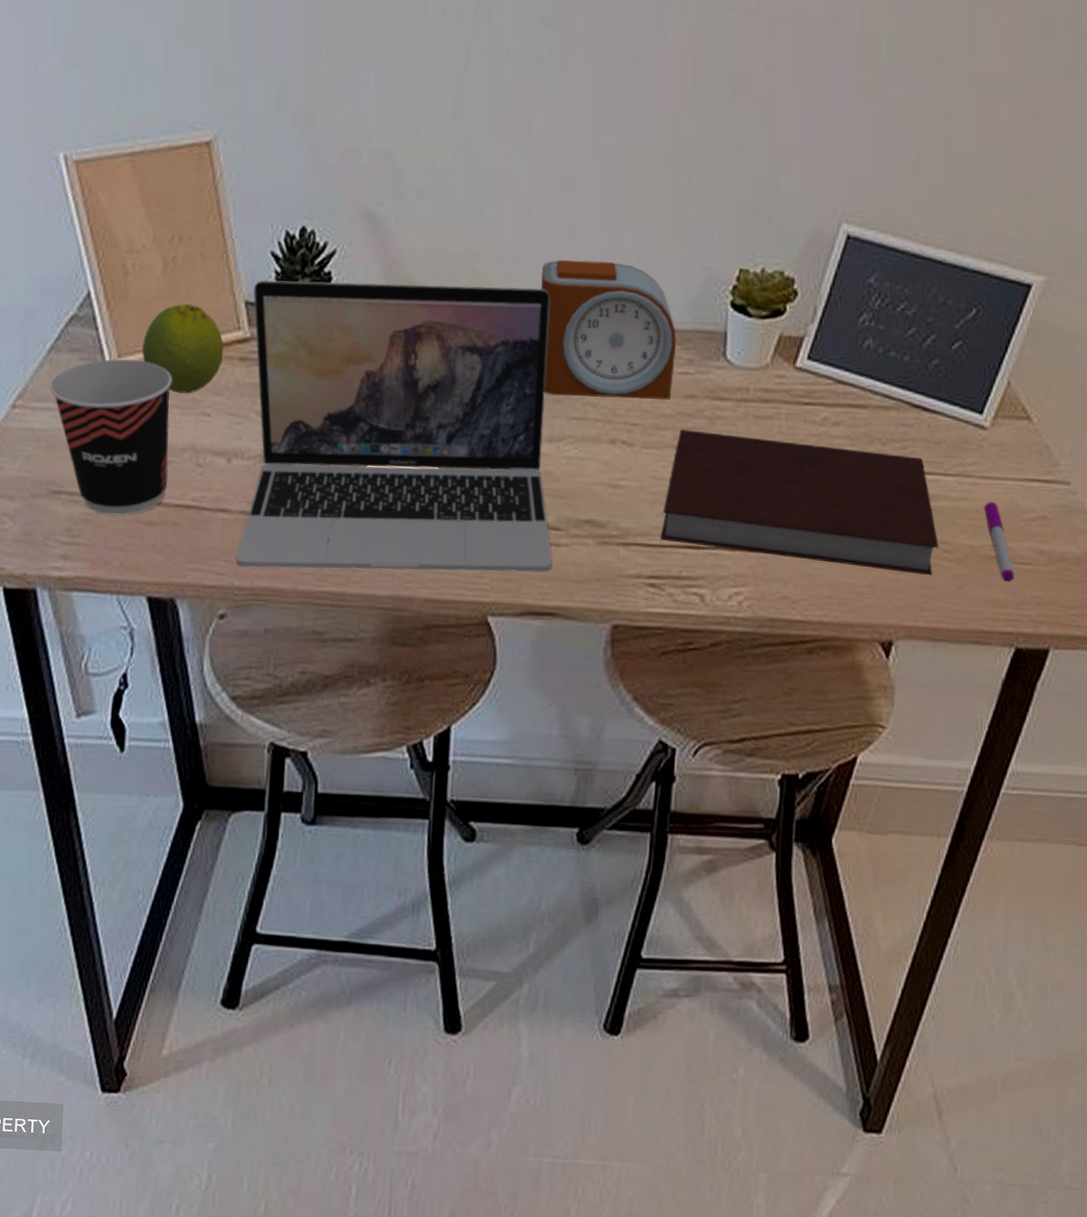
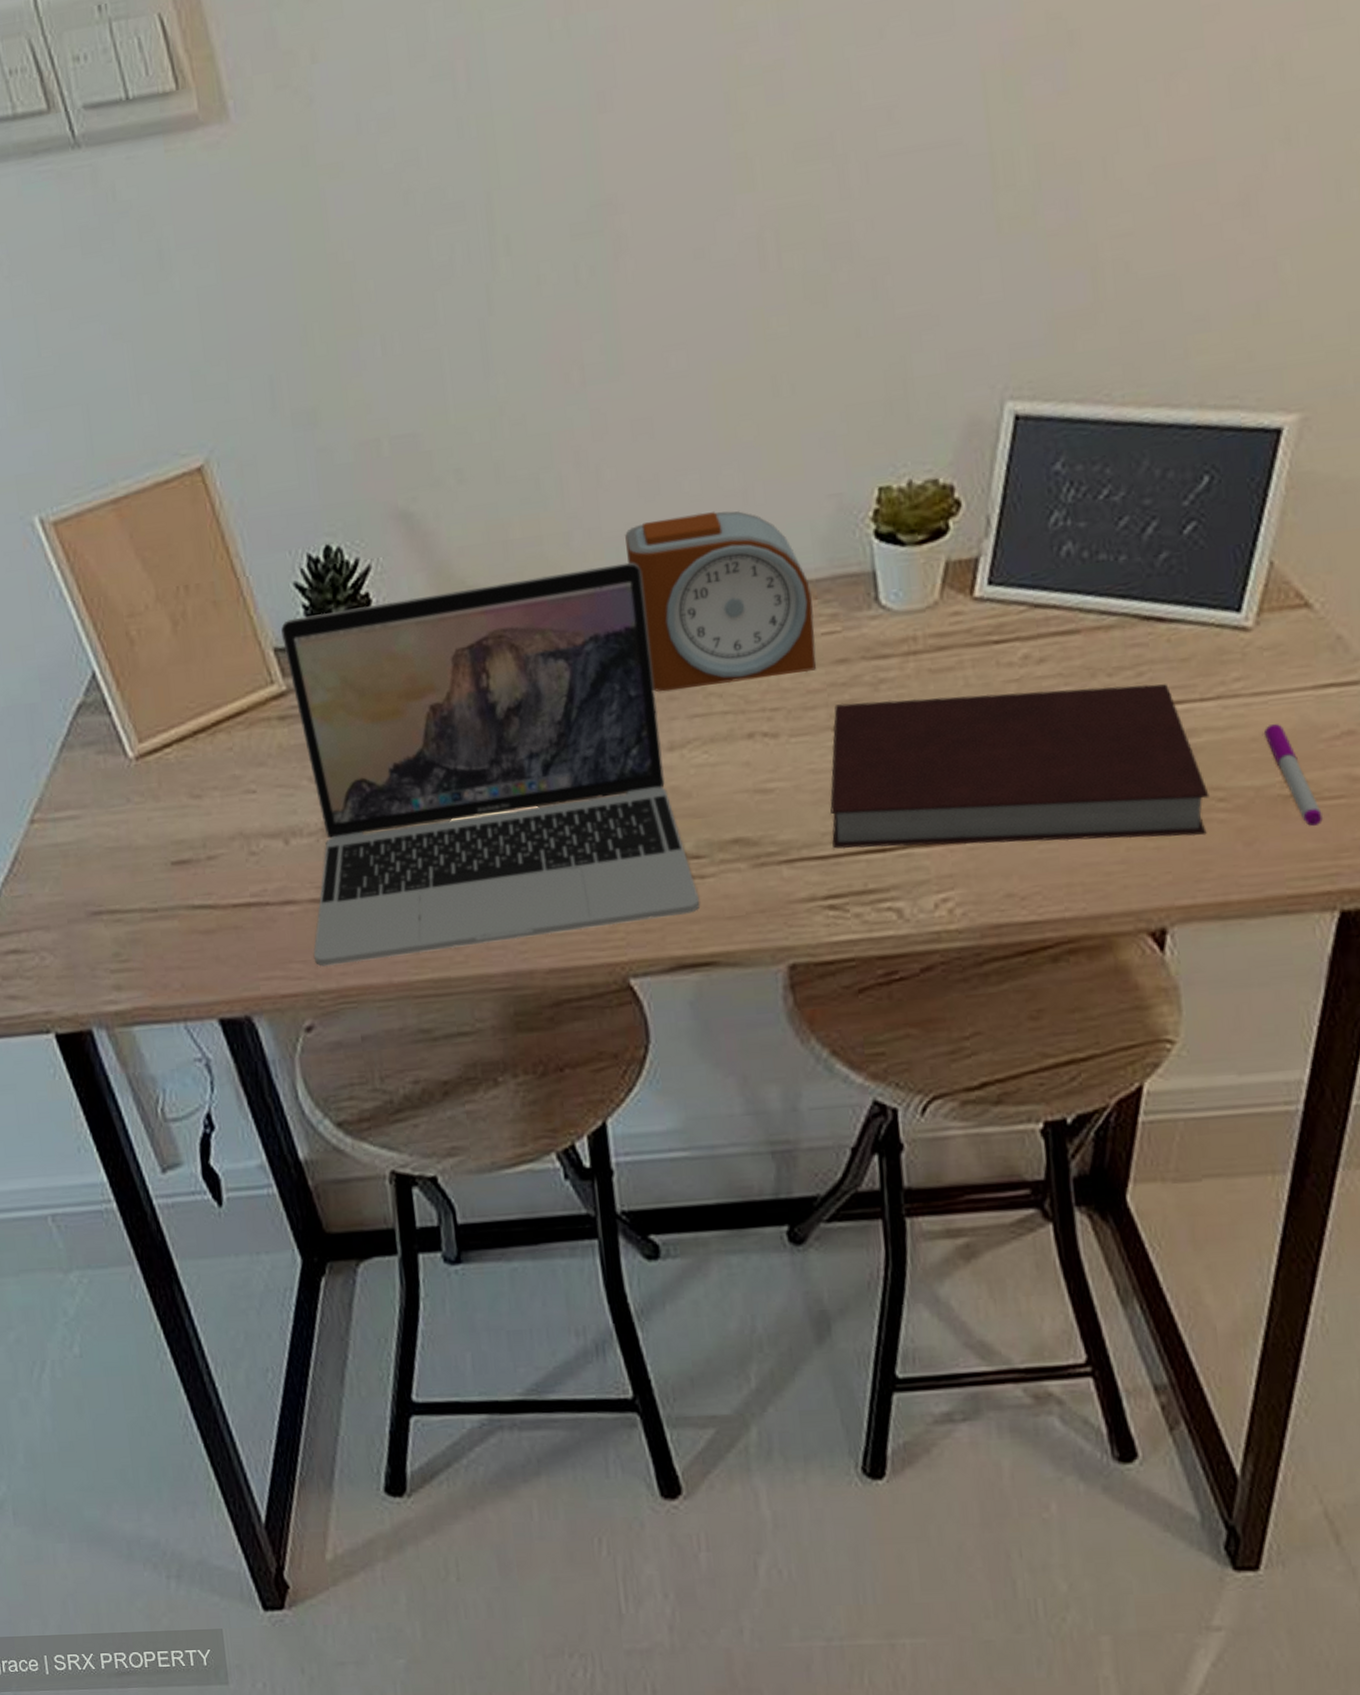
cup: present [50,359,172,516] -> none [68,741,220,930]
fruit: present [142,304,224,394] -> none [164,664,259,773]

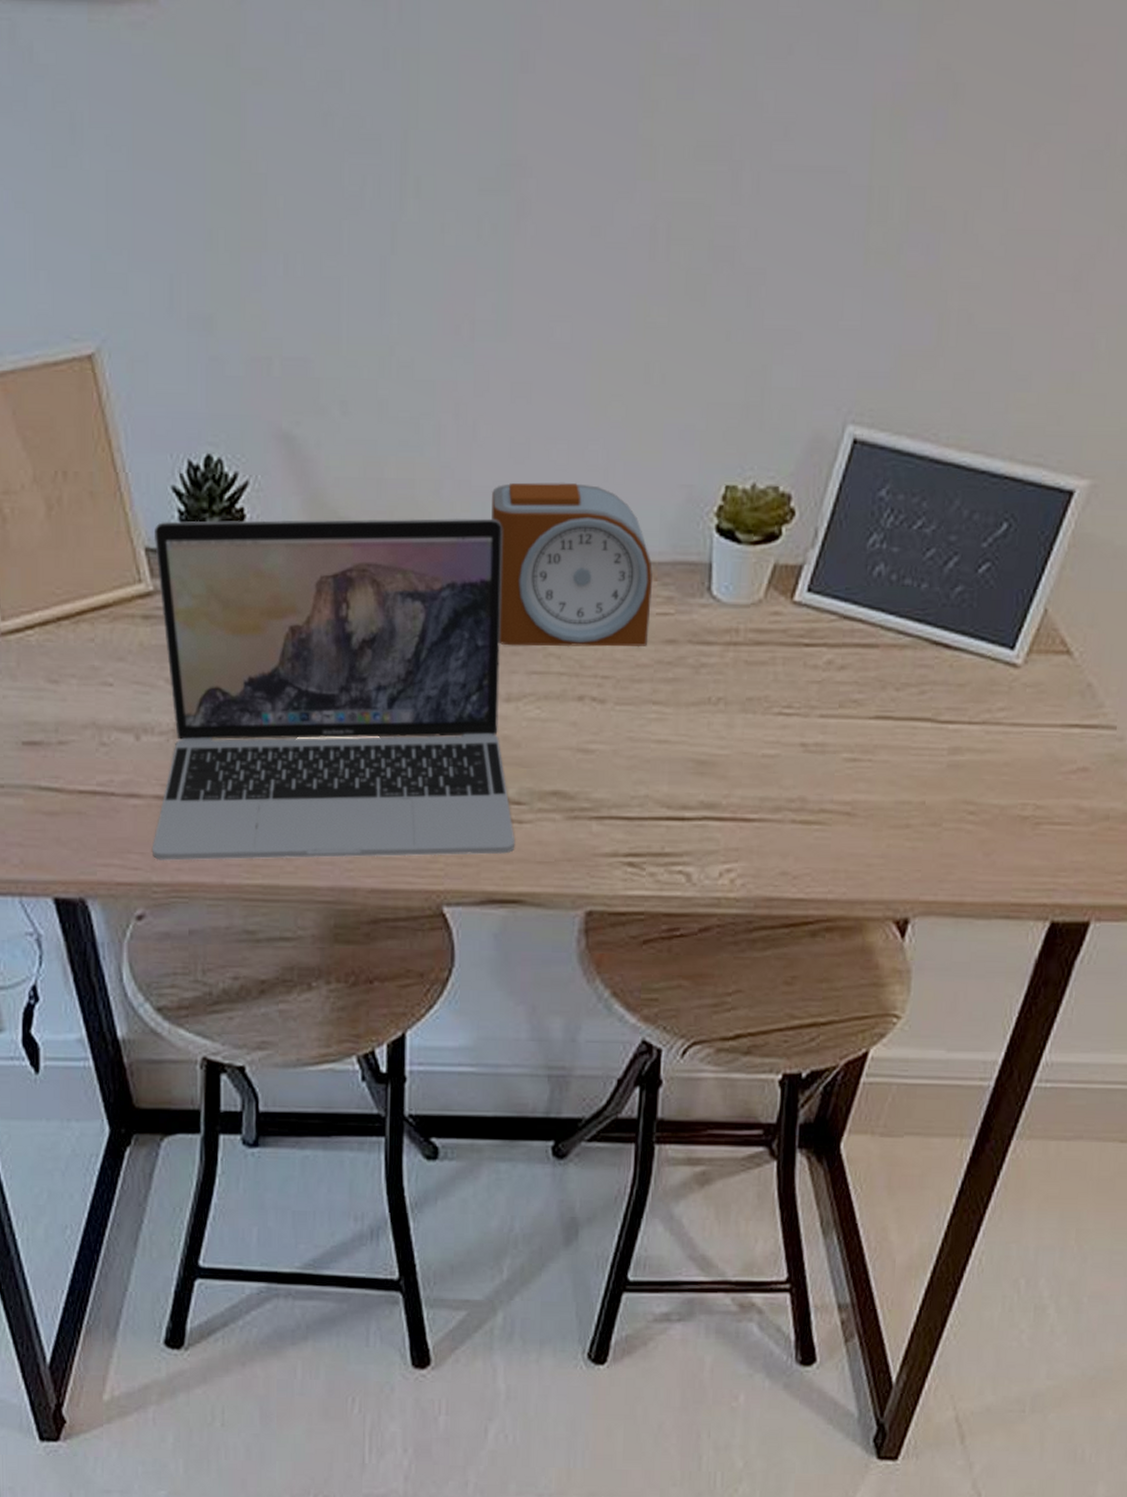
notebook: present [830,684,1210,849] -> none [639,681,963,842]
pen: present [1264,724,1323,827] -> none [1016,753,1050,847]

